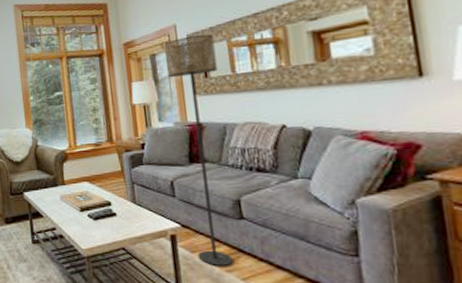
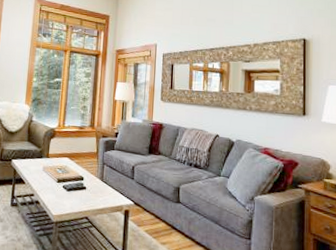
floor lamp: present [163,34,233,266] -> none [142,55,181,239]

